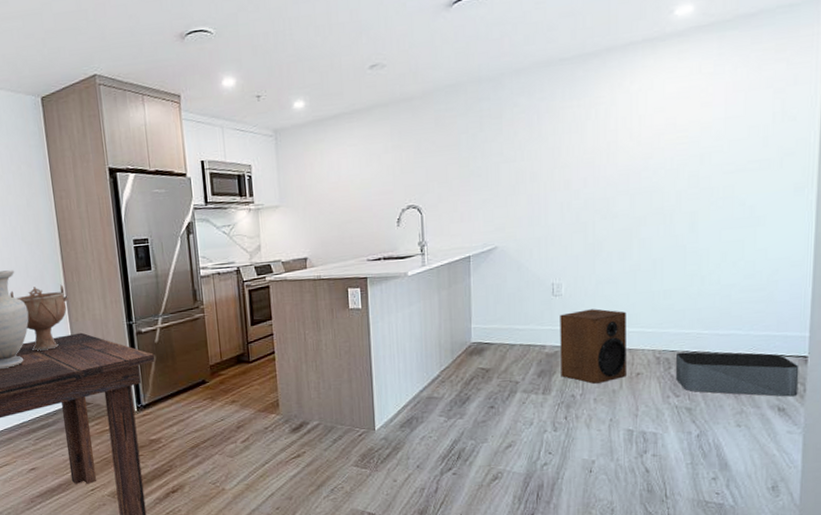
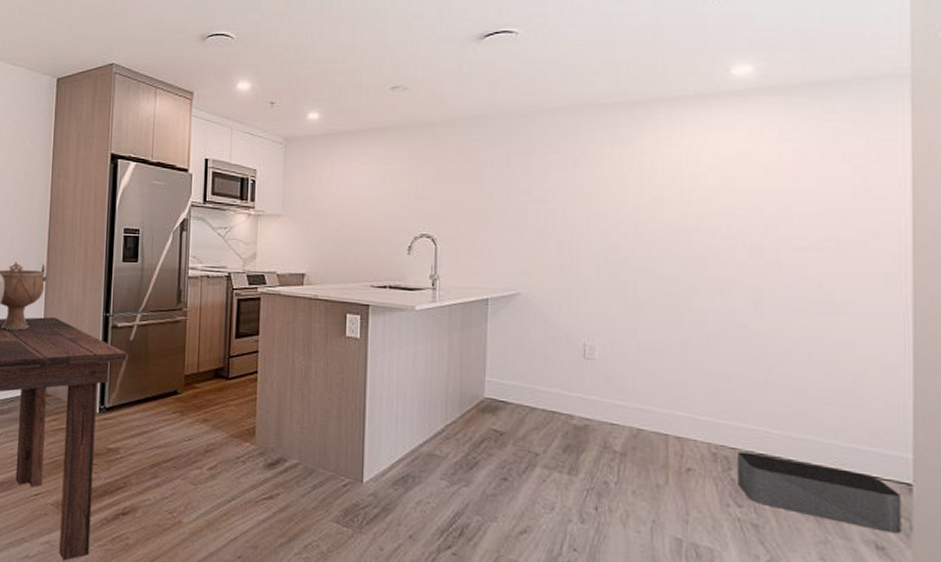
speaker: present [560,309,626,384] -> none [591,380,674,473]

